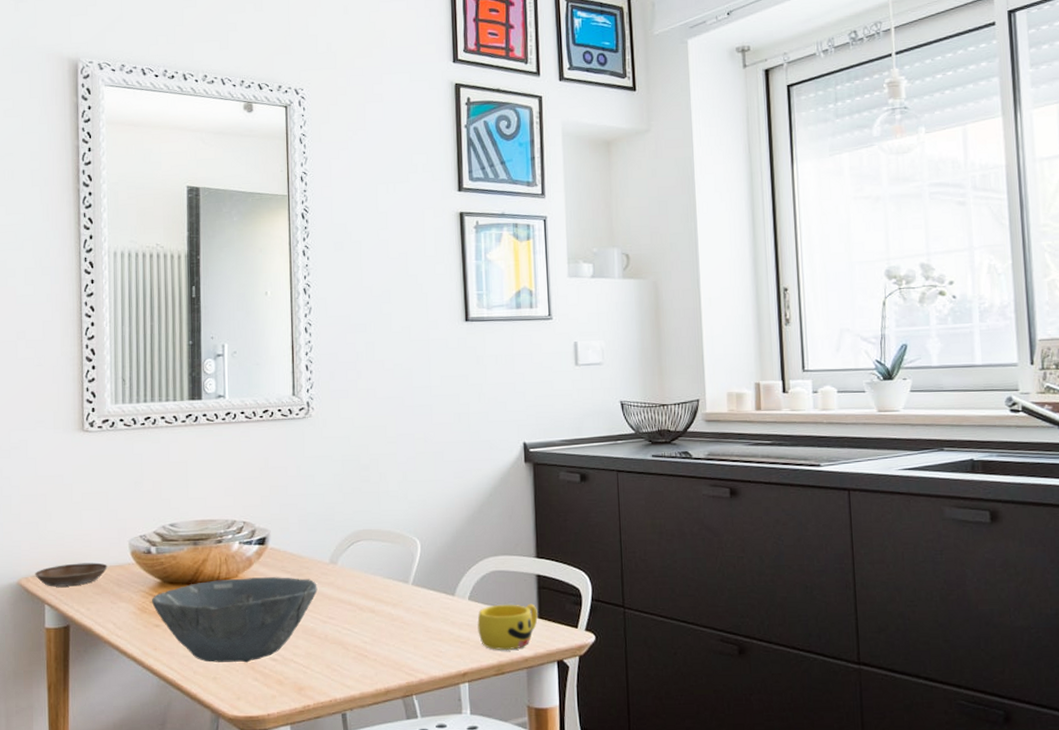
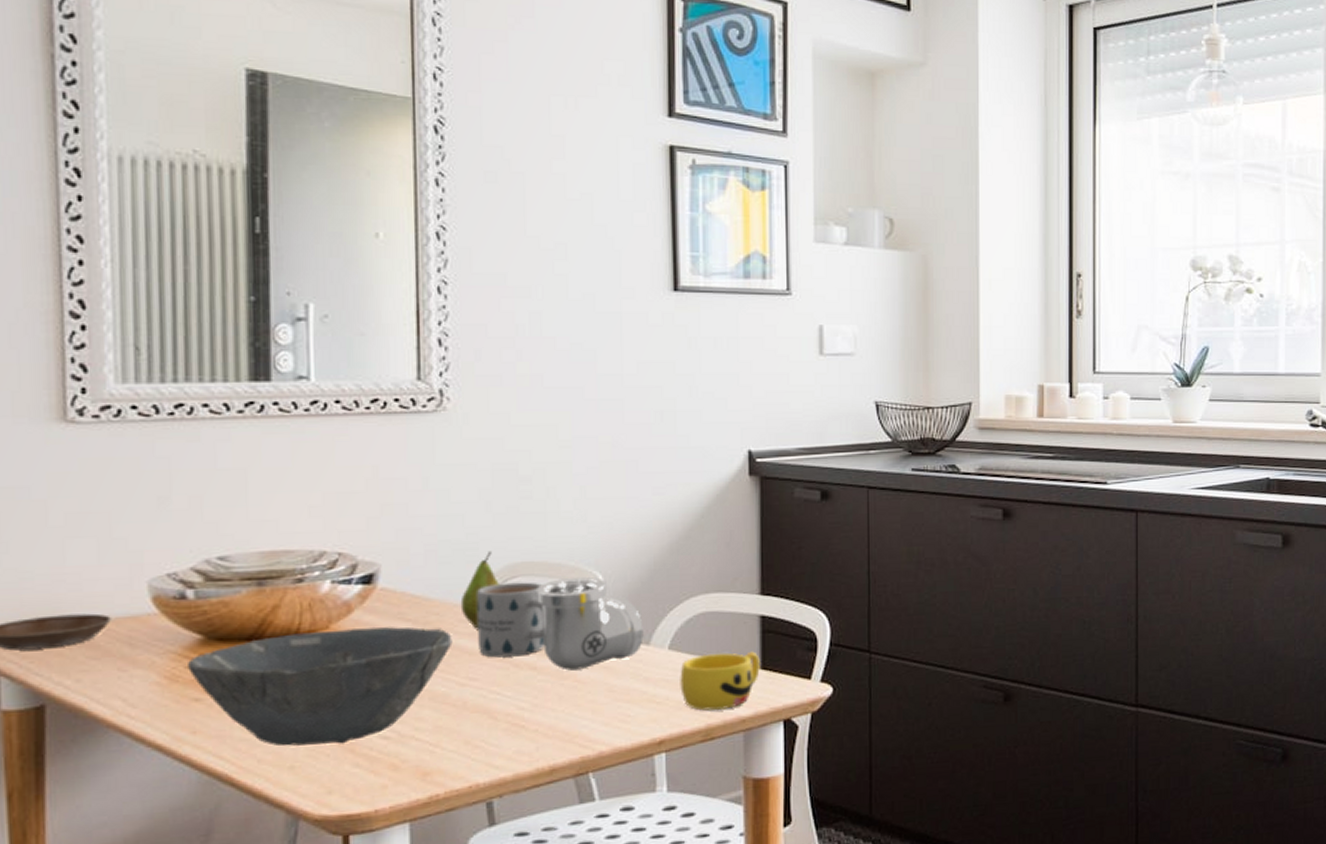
fruit: none [322,521,348,580] -> present [460,550,499,629]
mug: none [333,545,380,602] -> present [477,582,545,658]
pipe fitting: none [374,541,450,614] -> present [537,576,644,671]

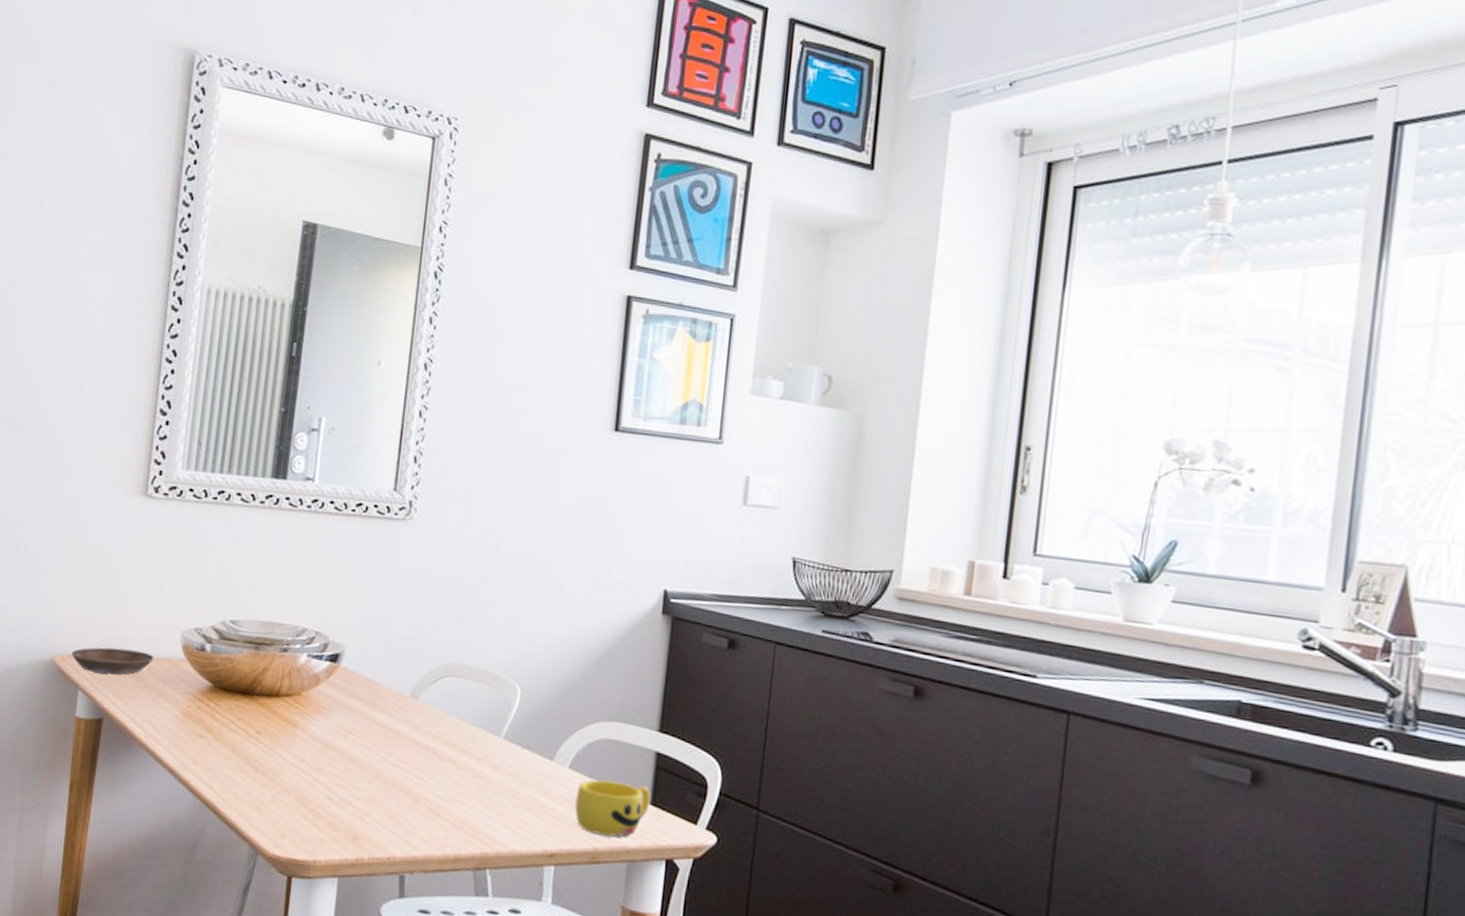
bowl: present [188,627,453,747] -> none [198,694,392,797]
fruit: present [460,550,499,629] -> none [401,649,435,718]
mug: present [477,582,545,658] -> none [411,679,469,749]
pipe fitting: present [537,576,644,671] -> none [463,684,550,772]

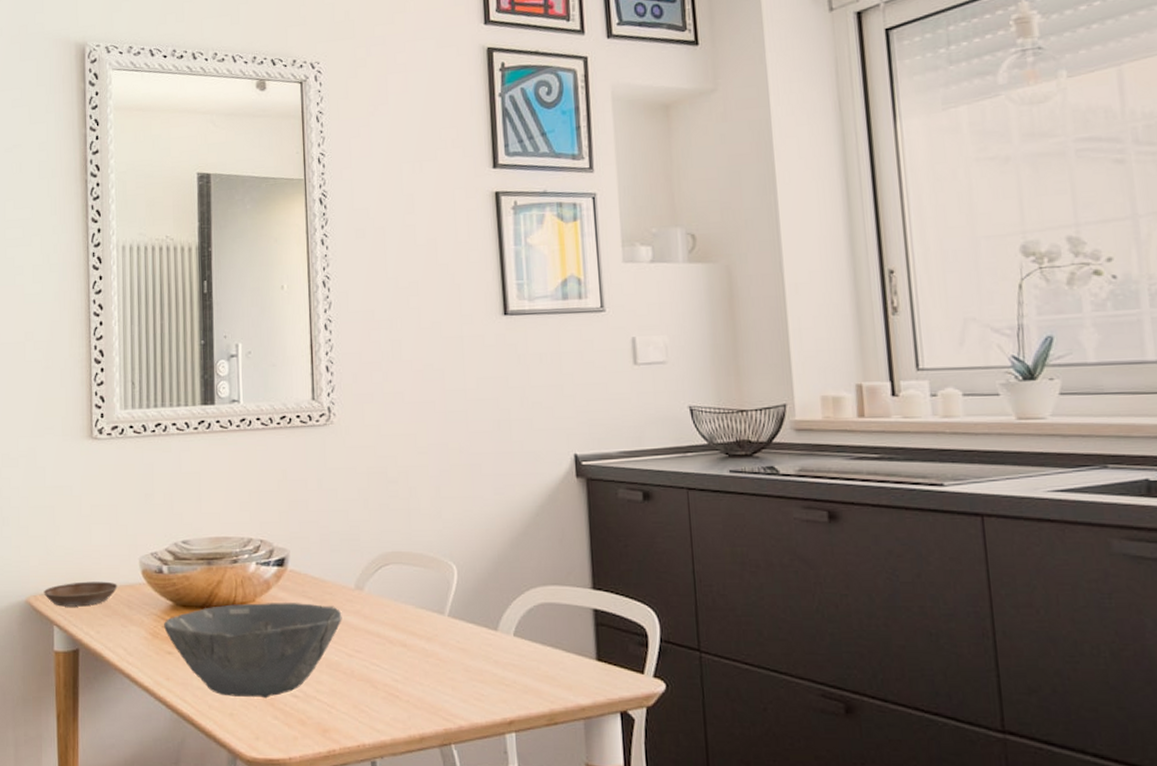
bowl: none [198,694,392,797] -> present [164,603,342,699]
cup: present [575,779,651,837] -> none [524,642,596,698]

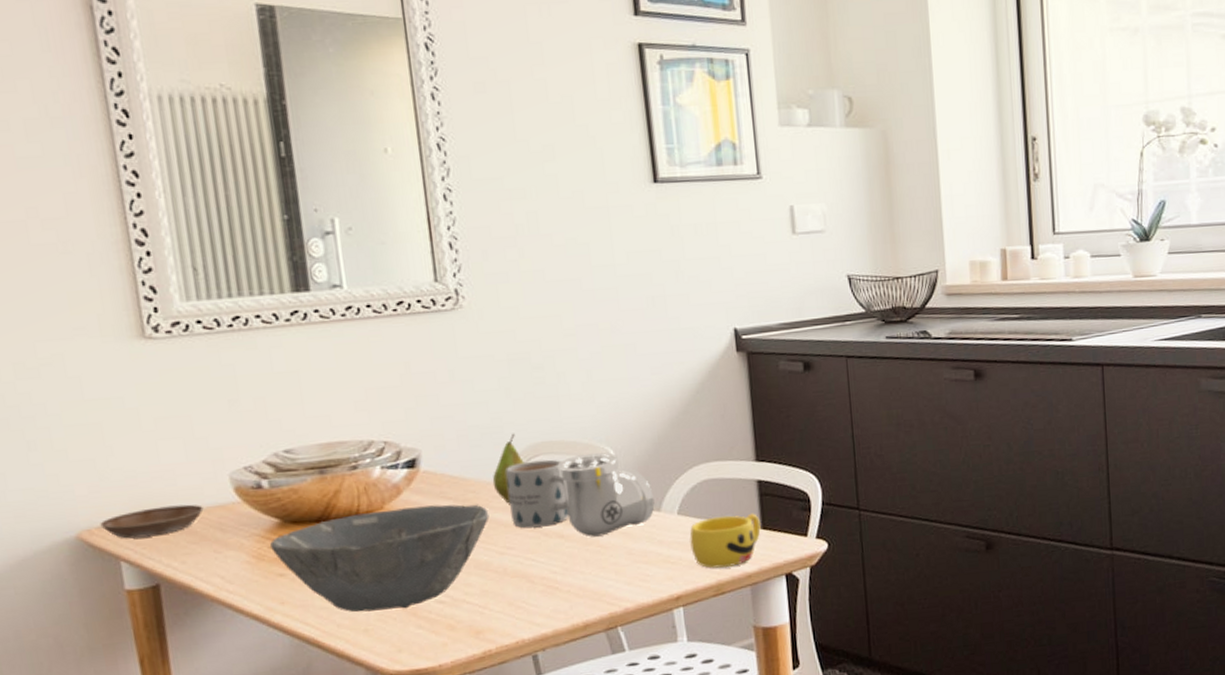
fruit: none [347,541,376,608] -> present [492,433,524,504]
mug: none [359,569,412,634] -> present [506,459,569,529]
pipe fitting: none [404,566,492,650] -> present [557,452,655,537]
cup: none [524,642,596,698] -> present [689,513,761,568]

